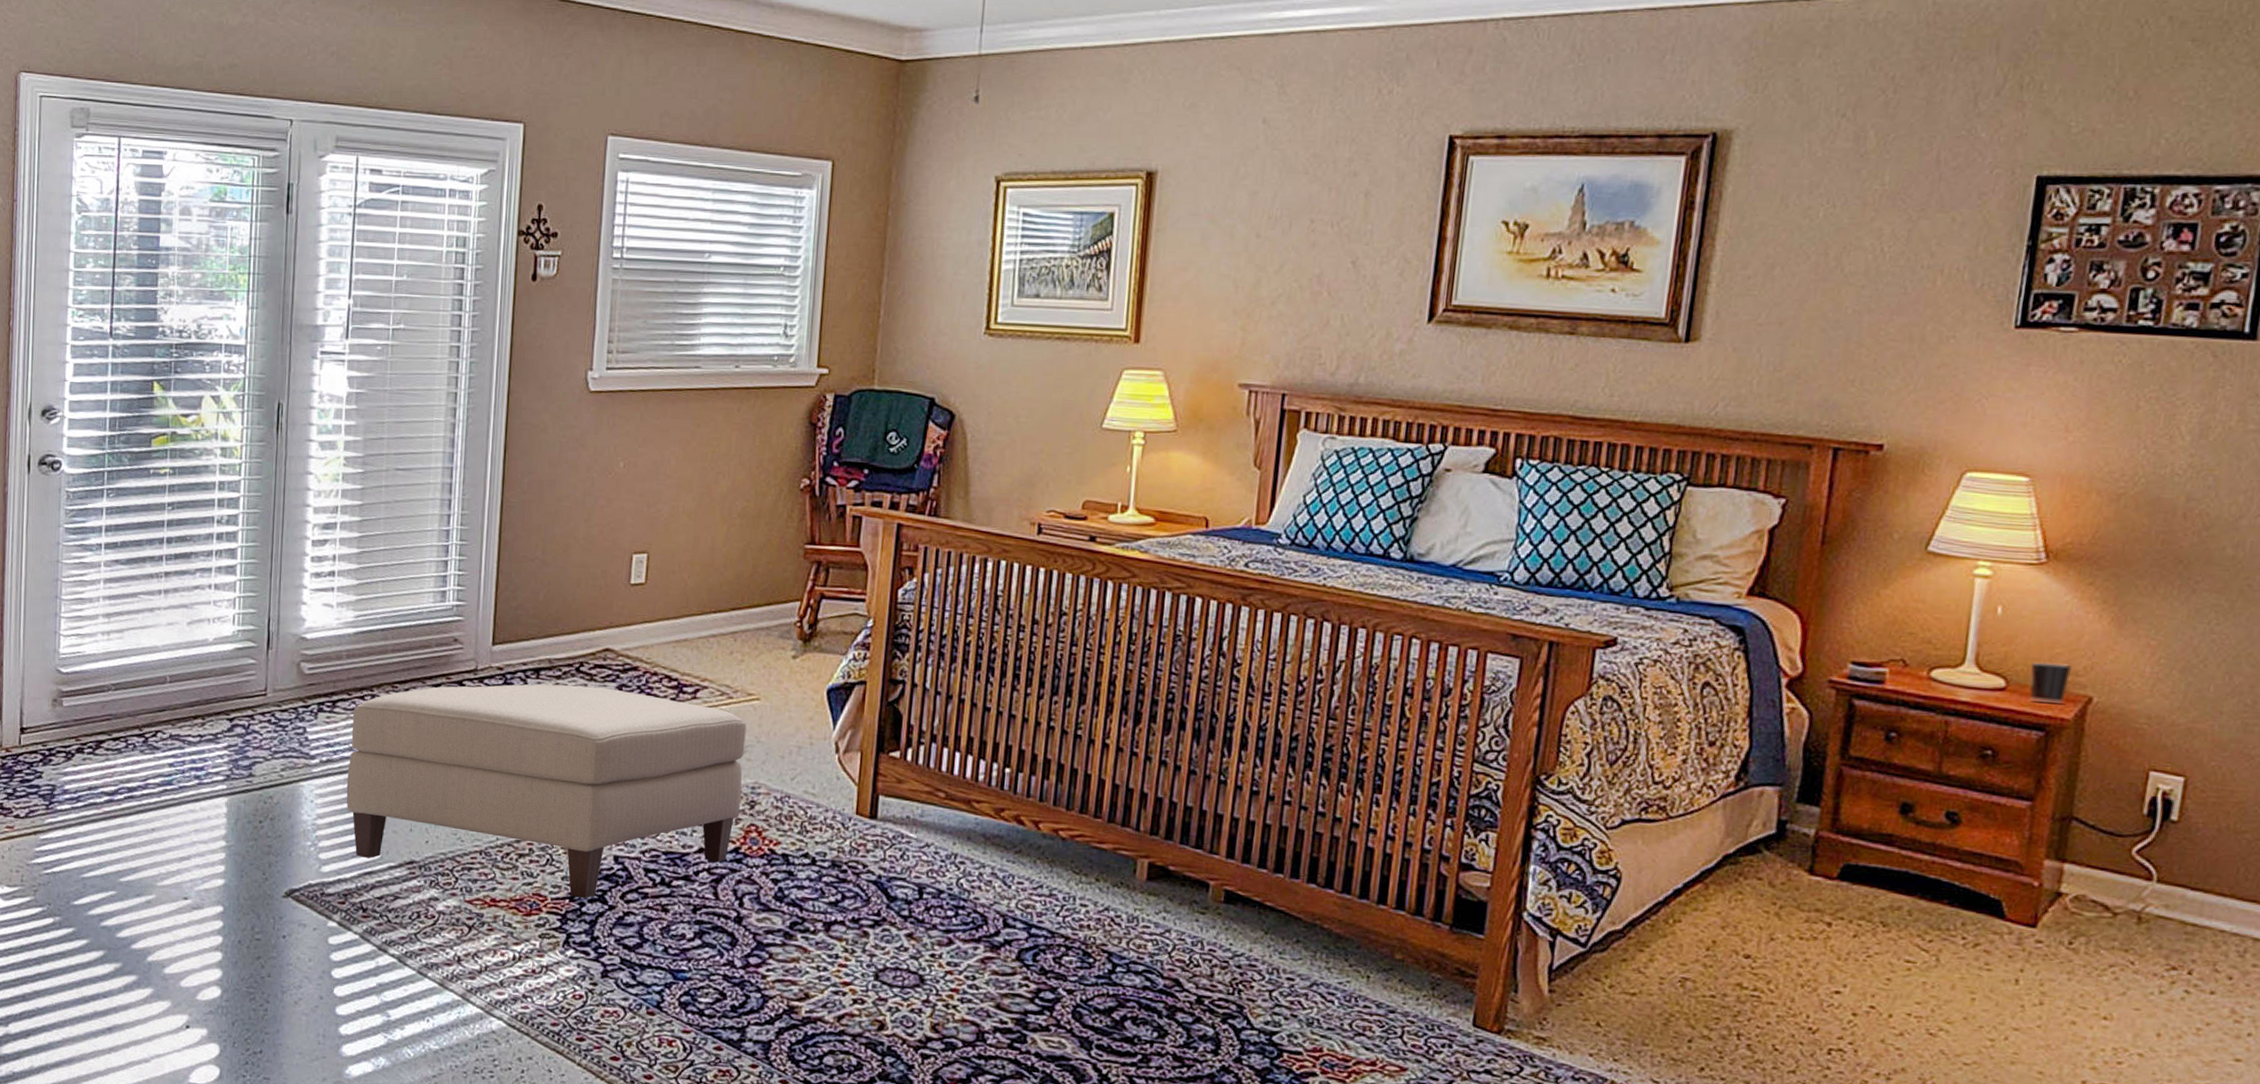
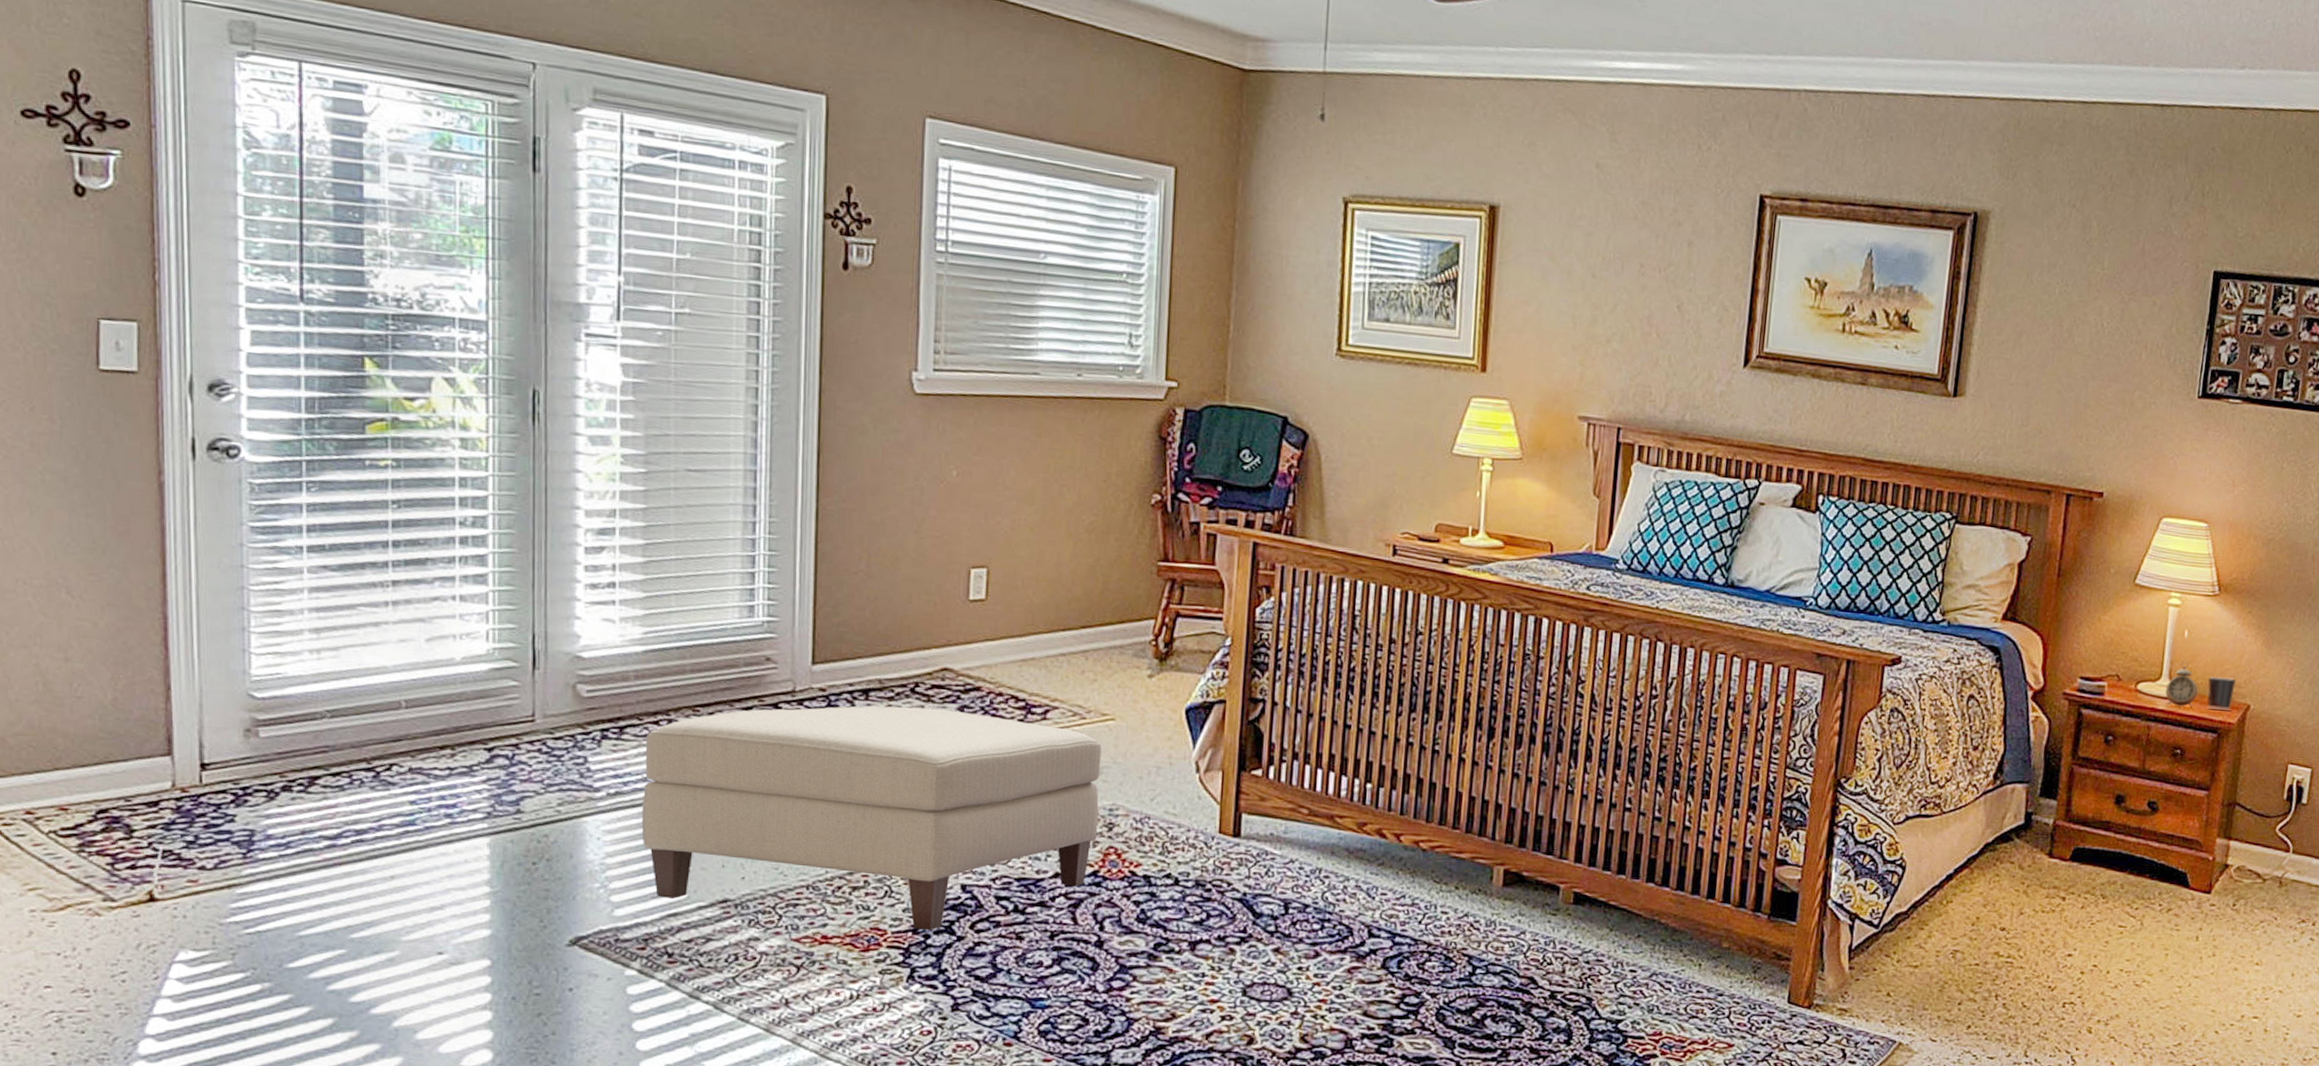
alarm clock: none [1969,643,2017,699] -> present [2165,660,2198,707]

